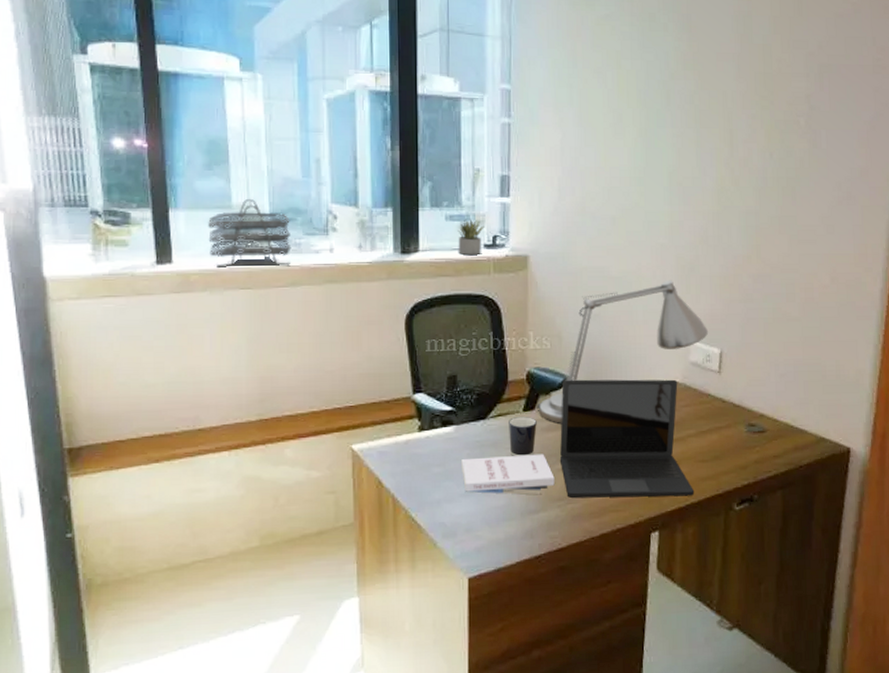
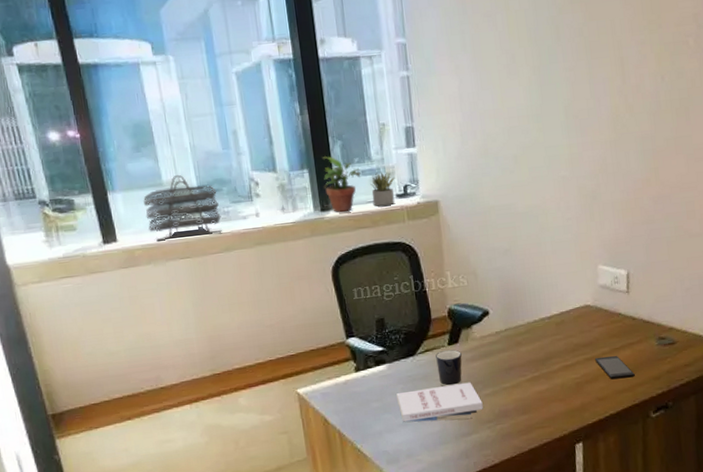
potted plant: none [407,196,448,256] -> present [321,156,361,212]
desk lamp: present [536,280,709,423] -> none [460,209,615,353]
laptop: present [560,379,695,498] -> none [481,303,613,419]
smartphone: none [678,439,721,465] -> present [594,356,635,380]

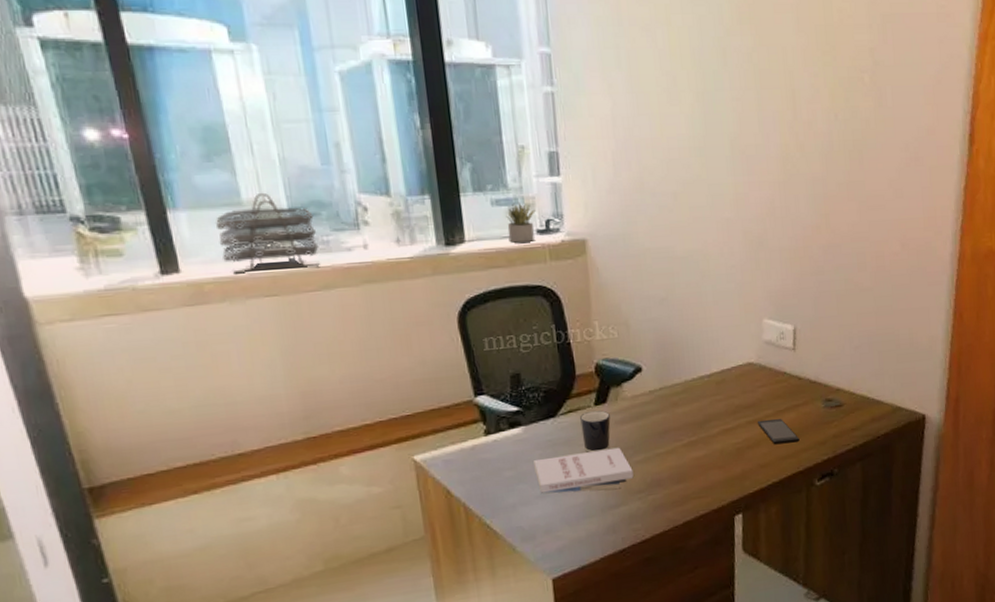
potted plant: present [321,156,361,212] -> none [446,180,495,248]

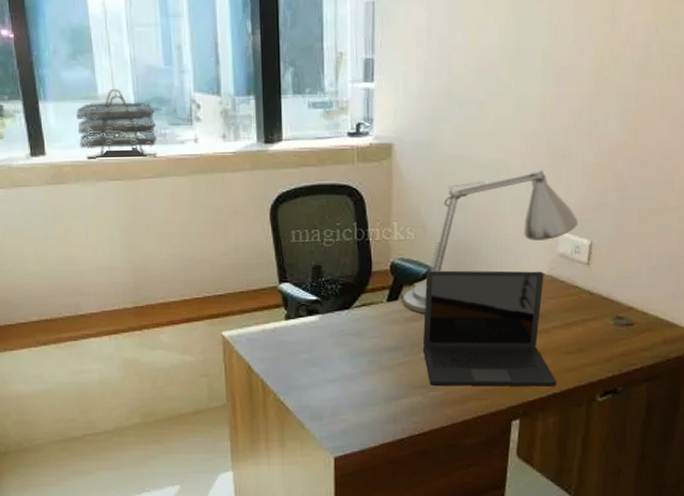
succulent plant: present [506,201,535,244] -> none [321,105,348,145]
books: present [534,447,634,494] -> none [327,343,418,383]
mug: present [580,410,611,453] -> none [373,306,400,346]
desk lamp: none [608,256,781,415] -> present [400,168,579,314]
laptop: none [633,360,776,489] -> present [423,270,557,387]
smartphone: present [757,418,800,445] -> none [543,331,585,357]

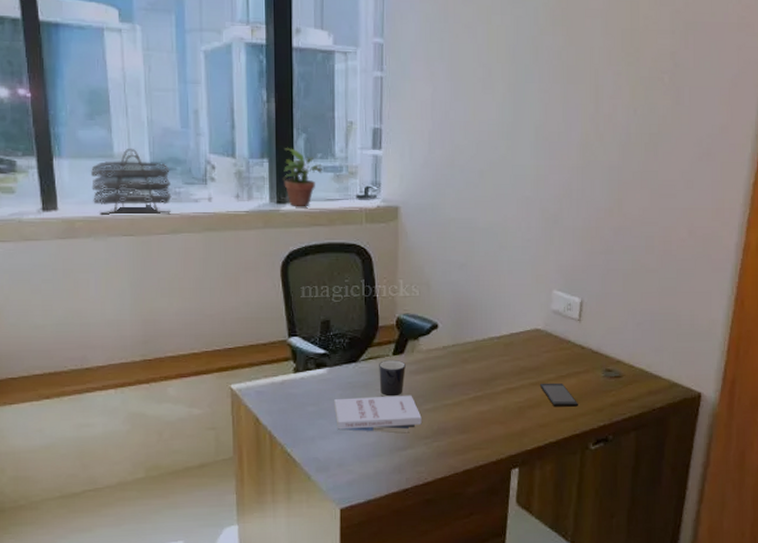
potted plant: none [270,83,311,146] -> present [282,148,322,206]
books: none [327,343,418,383] -> present [334,395,422,434]
mug: none [373,306,400,346] -> present [379,359,406,398]
desk lamp: present [400,168,579,314] -> none [405,231,570,367]
laptop: present [423,270,557,387] -> none [427,325,553,437]
smartphone: none [543,331,585,357] -> present [539,383,578,407]

